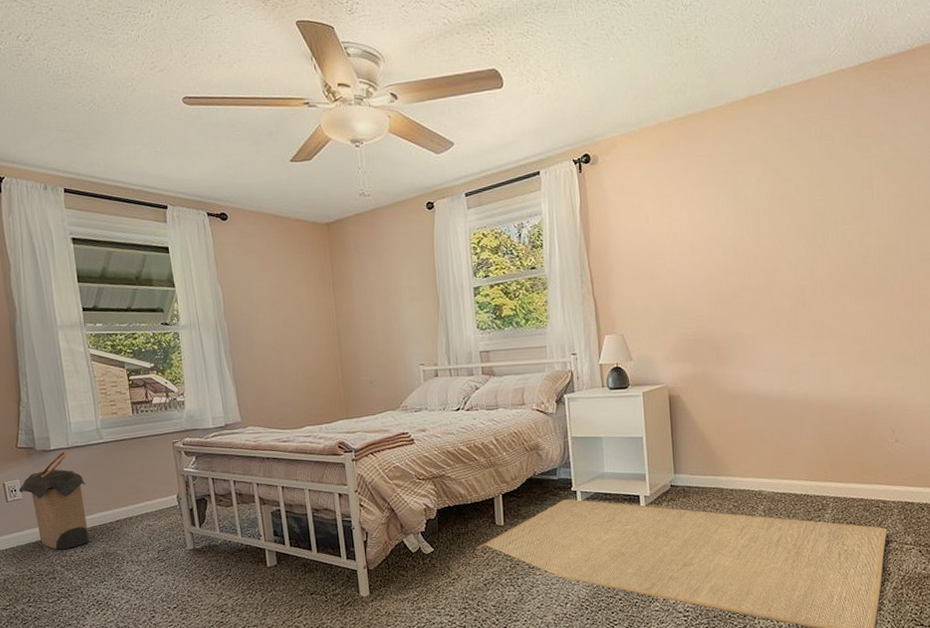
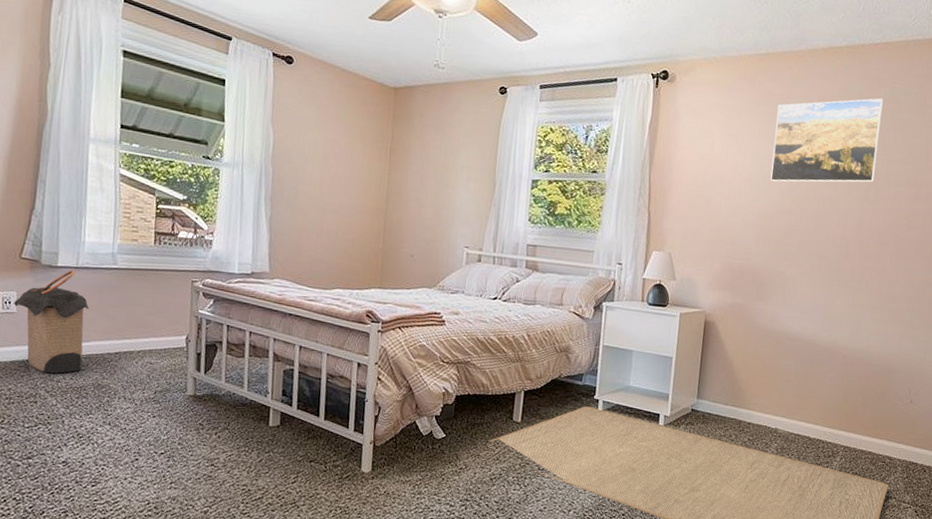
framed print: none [706,137,819,244] -> present [770,98,883,183]

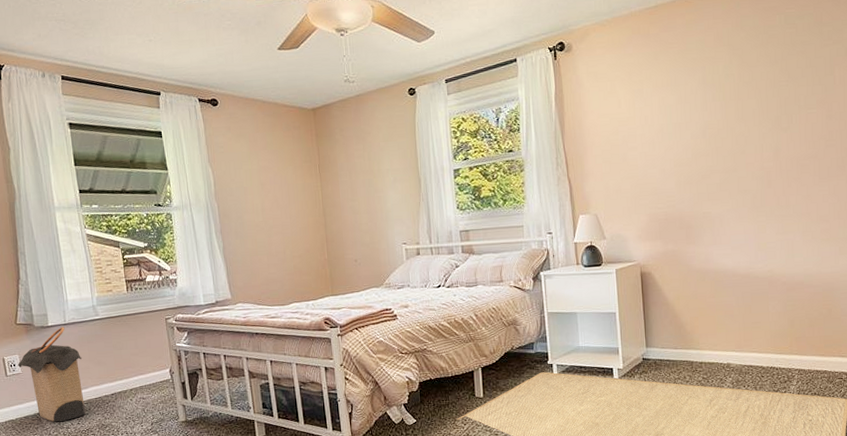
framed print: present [770,98,883,183] -> none [676,25,783,128]

